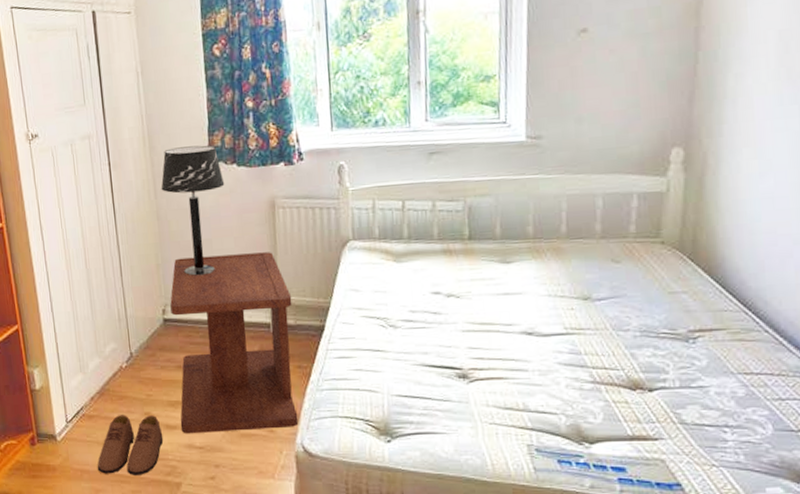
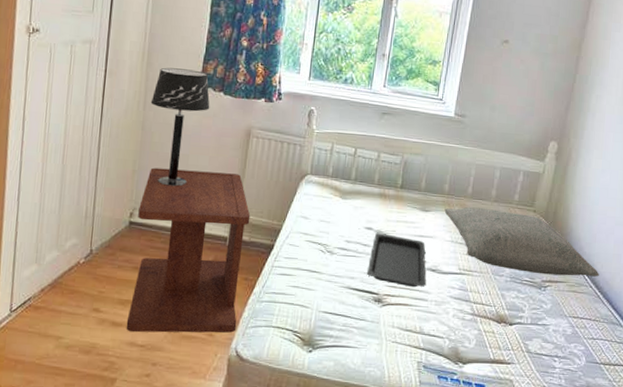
shoe: present [97,415,164,475] -> none [33,308,108,369]
serving tray: none [443,296,522,357] -> present [367,233,426,288]
pillow: none [532,247,777,323] -> present [444,206,599,277]

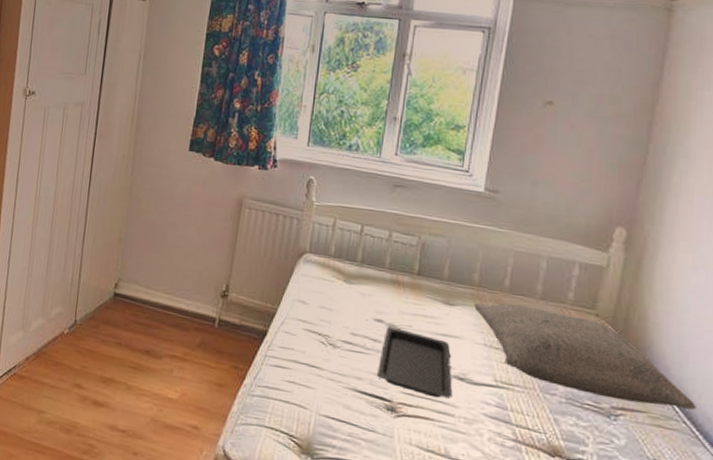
side table: present [126,167,251,333] -> none [107,236,242,428]
table lamp: present [150,67,210,187] -> none [138,130,200,258]

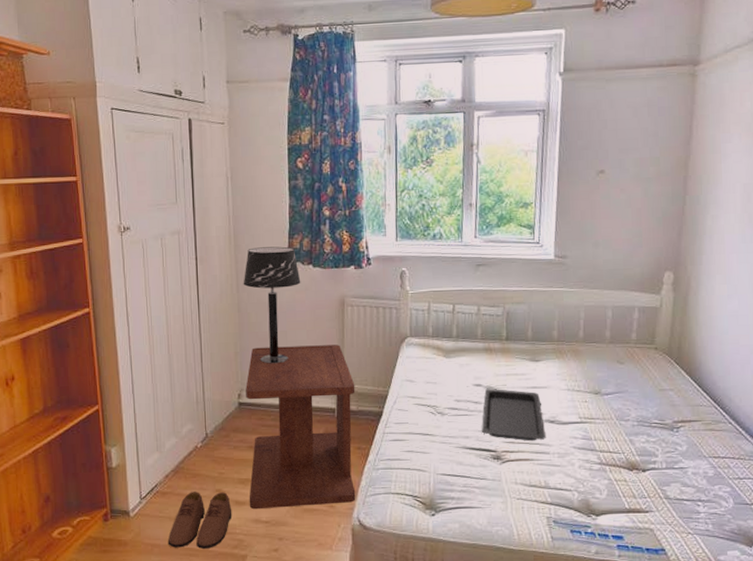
shoe: none [15,381,89,448] -> present [167,492,232,549]
side table: none [107,236,242,428] -> present [246,345,356,510]
table lamp: none [138,130,200,258] -> present [243,246,301,364]
pillow: present [474,303,696,410] -> none [556,350,738,415]

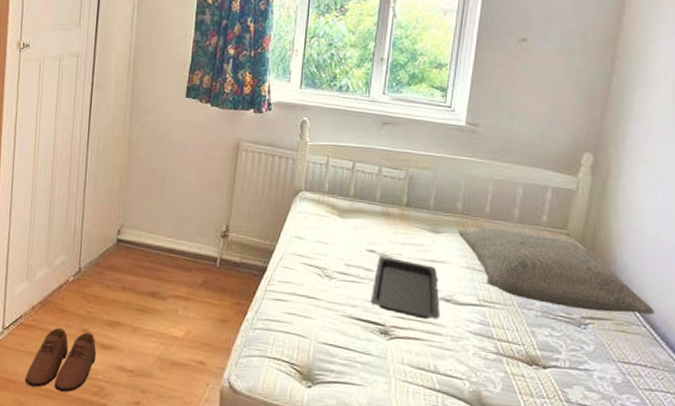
table lamp: present [243,246,301,364] -> none [137,79,197,203]
side table: present [246,345,356,510] -> none [115,183,241,362]
pillow: none [556,350,738,415] -> present [458,228,655,315]

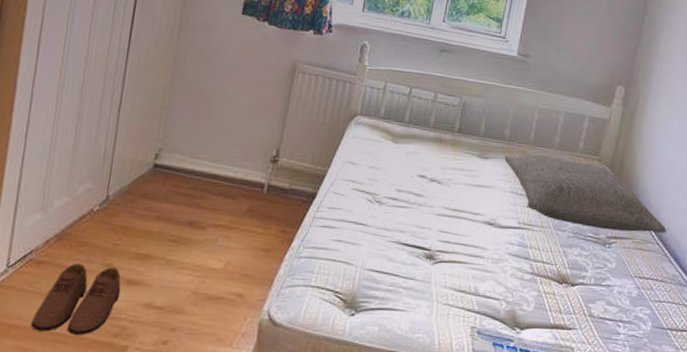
serving tray: present [371,256,439,320] -> none [419,182,483,243]

